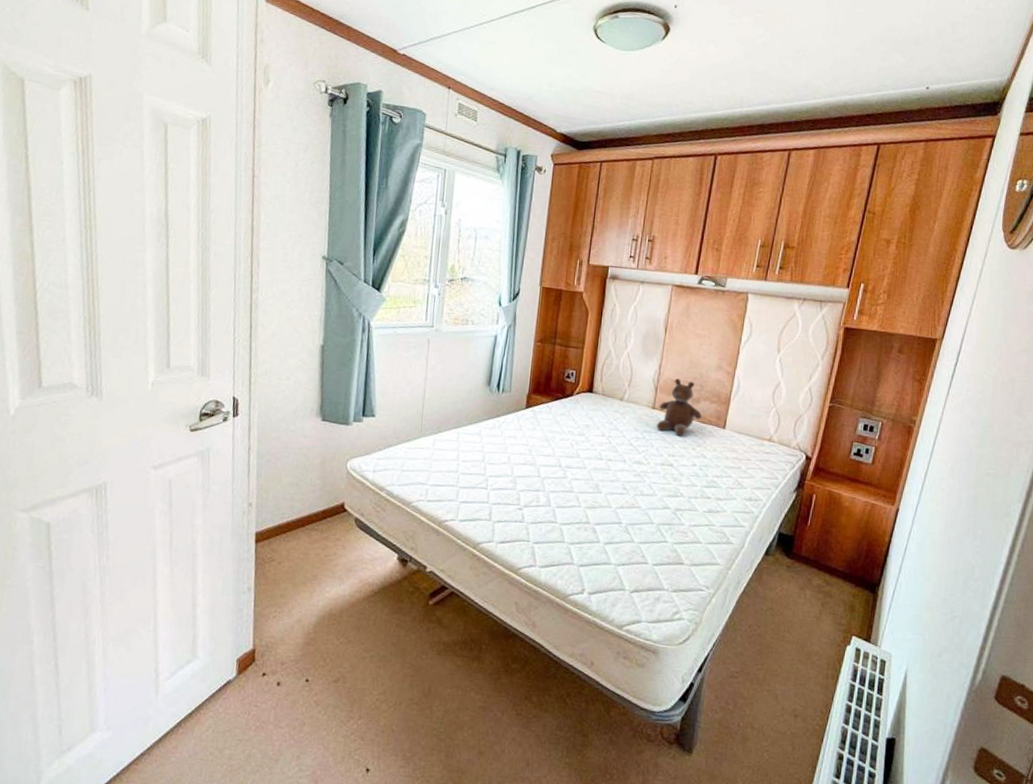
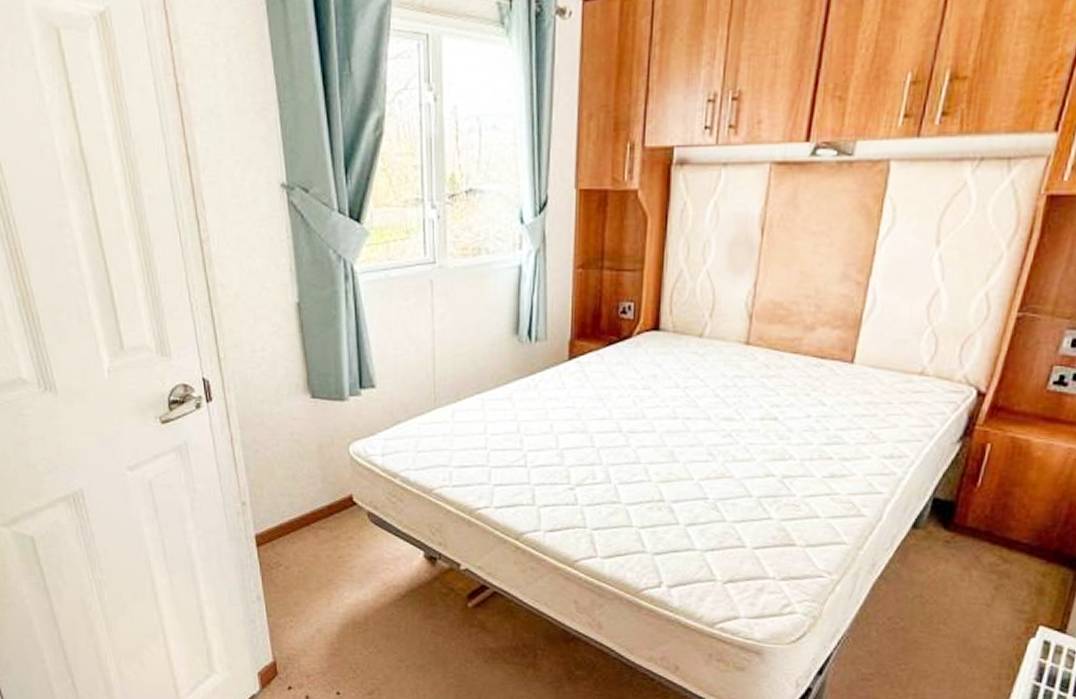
teddy bear: present [657,378,703,436] -> none [753,299,820,378]

